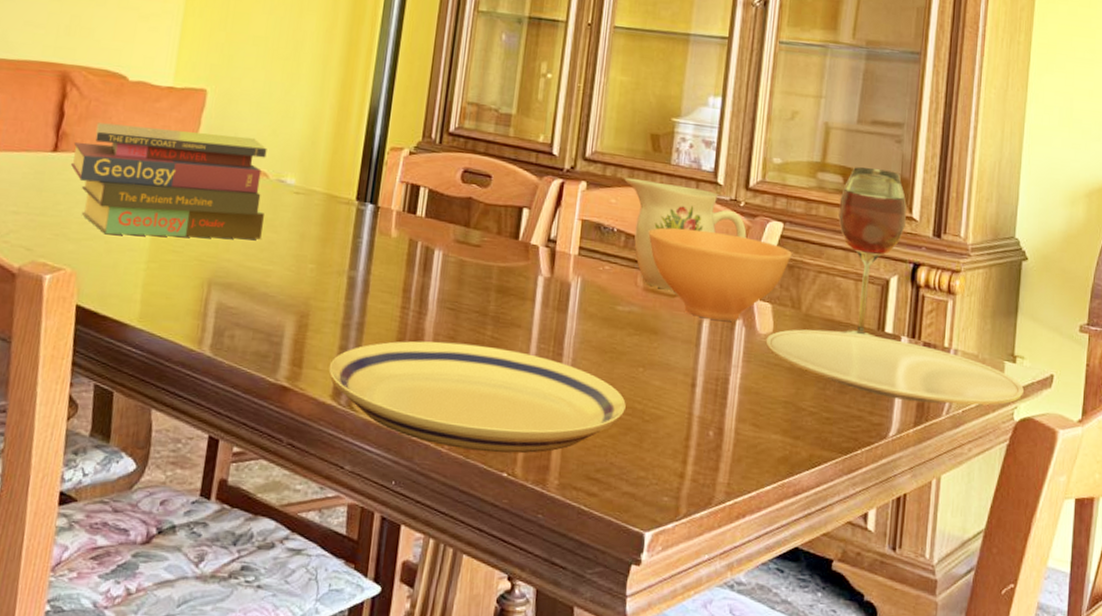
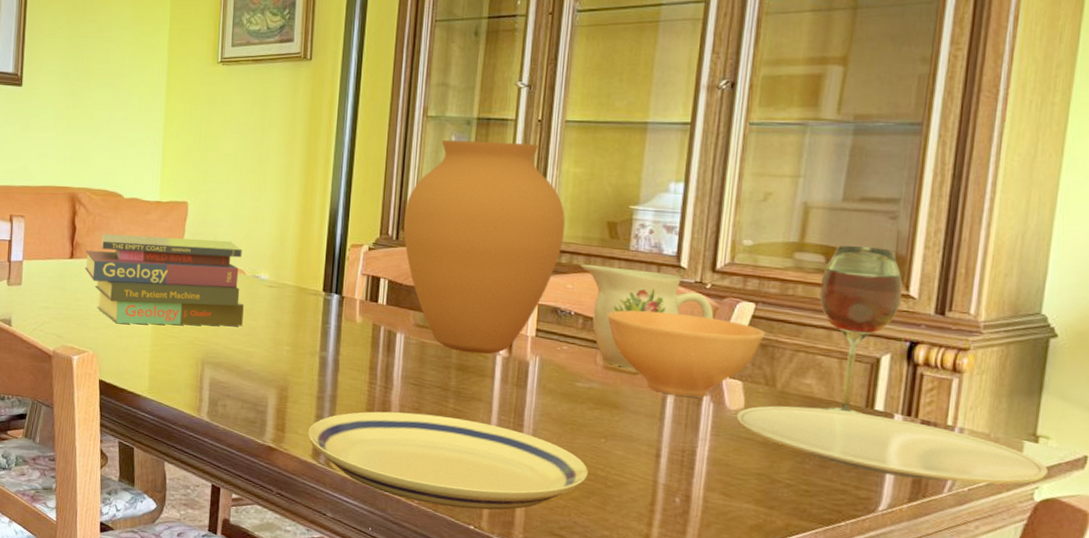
vase: none [447,37,611,275] -> present [403,139,565,354]

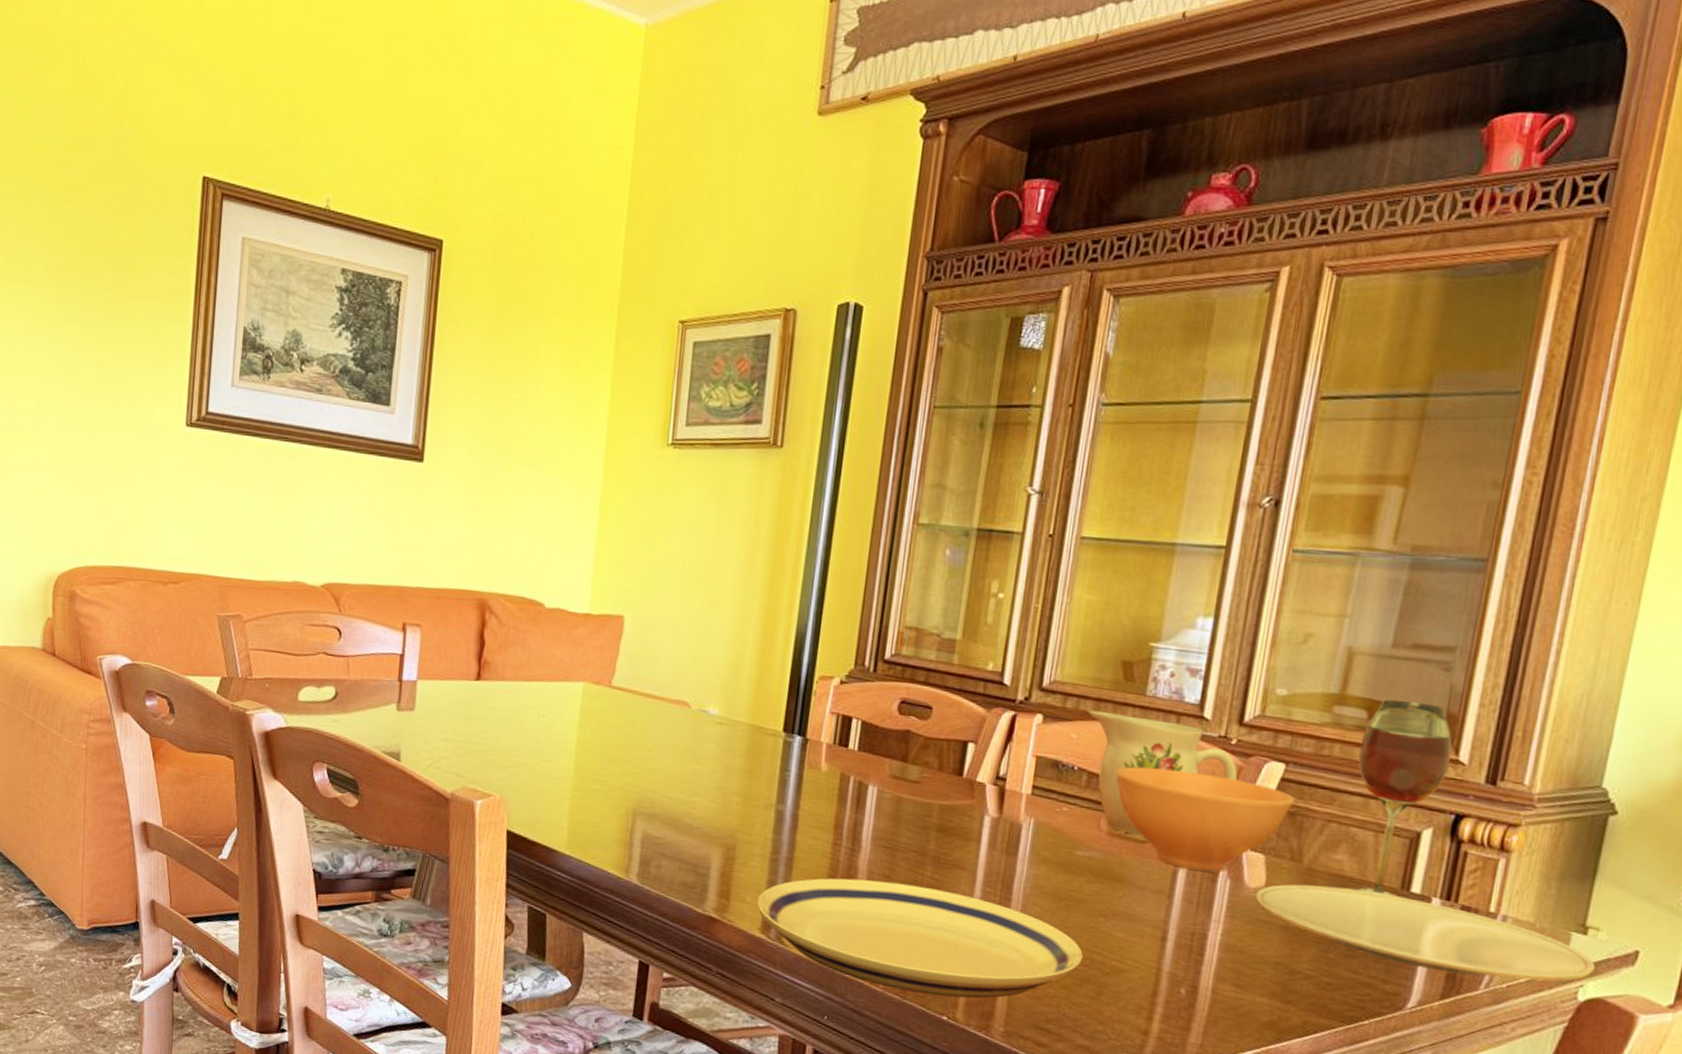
books: present [84,233,244,326] -> none [493,651,688,771]
vase: present [403,139,565,354] -> none [882,553,1074,814]

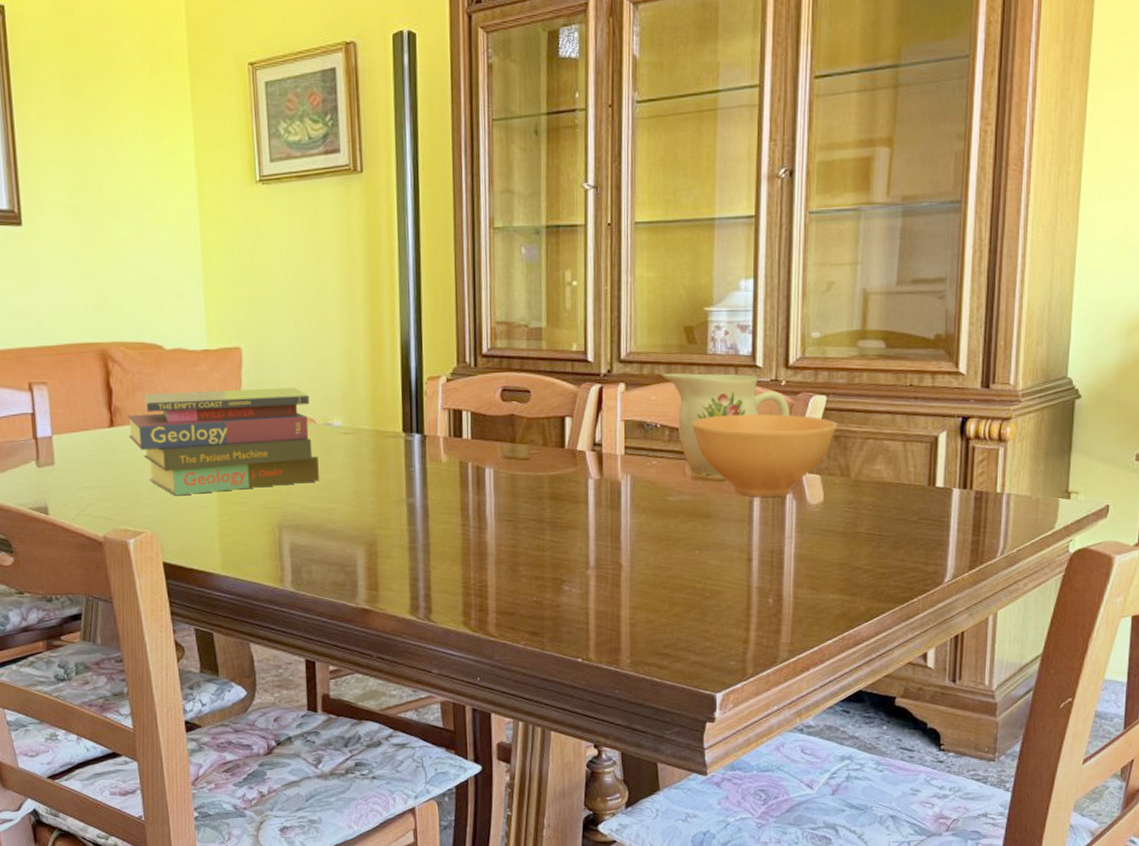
books: none [493,651,688,771] -> present [127,387,319,496]
plate: present [757,878,1083,999] -> none [403,549,686,643]
plate: present [1255,884,1595,981] -> none [817,491,1079,548]
wineglass: present [1342,699,1452,899] -> none [882,328,953,494]

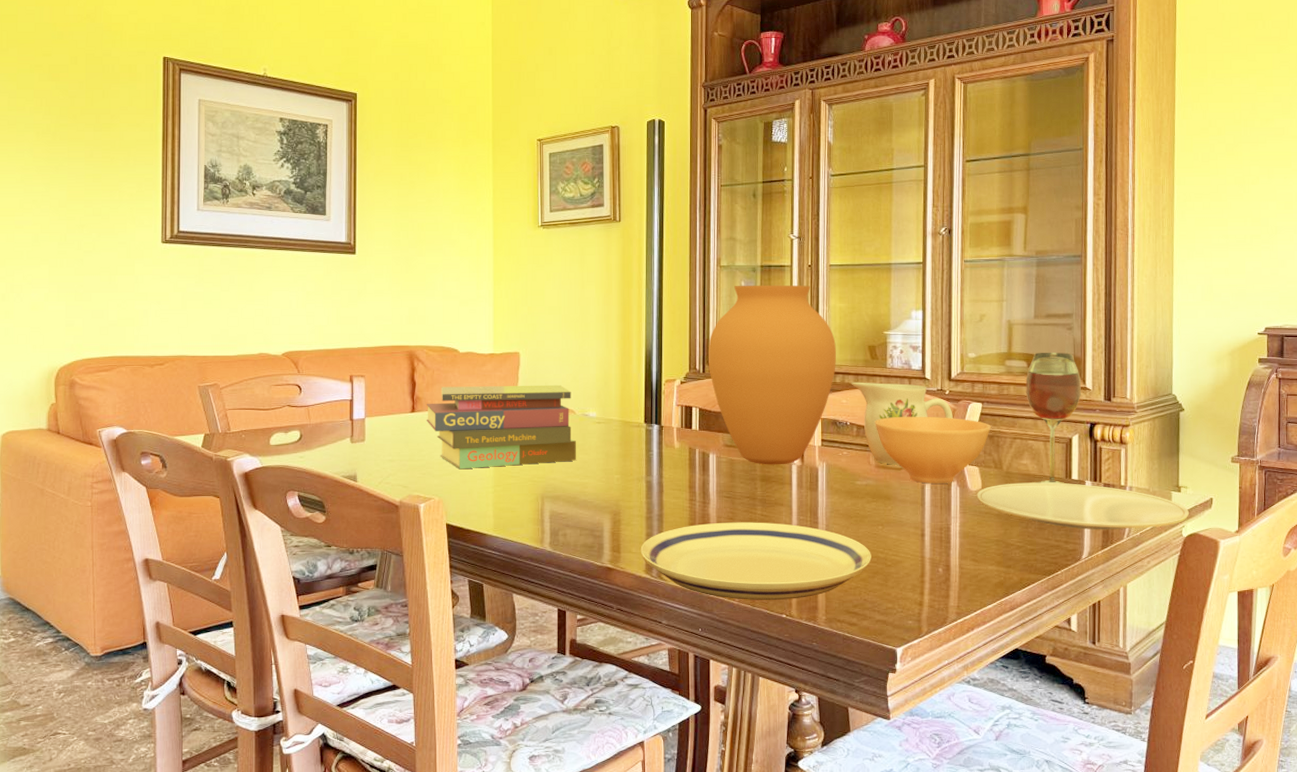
plate: none [403,549,686,643] -> present [640,522,871,601]
vase: none [480,250,643,480] -> present [708,285,836,465]
plate: none [817,491,1079,548] -> present [976,482,1189,530]
wineglass: none [882,328,953,494] -> present [1025,353,1081,484]

